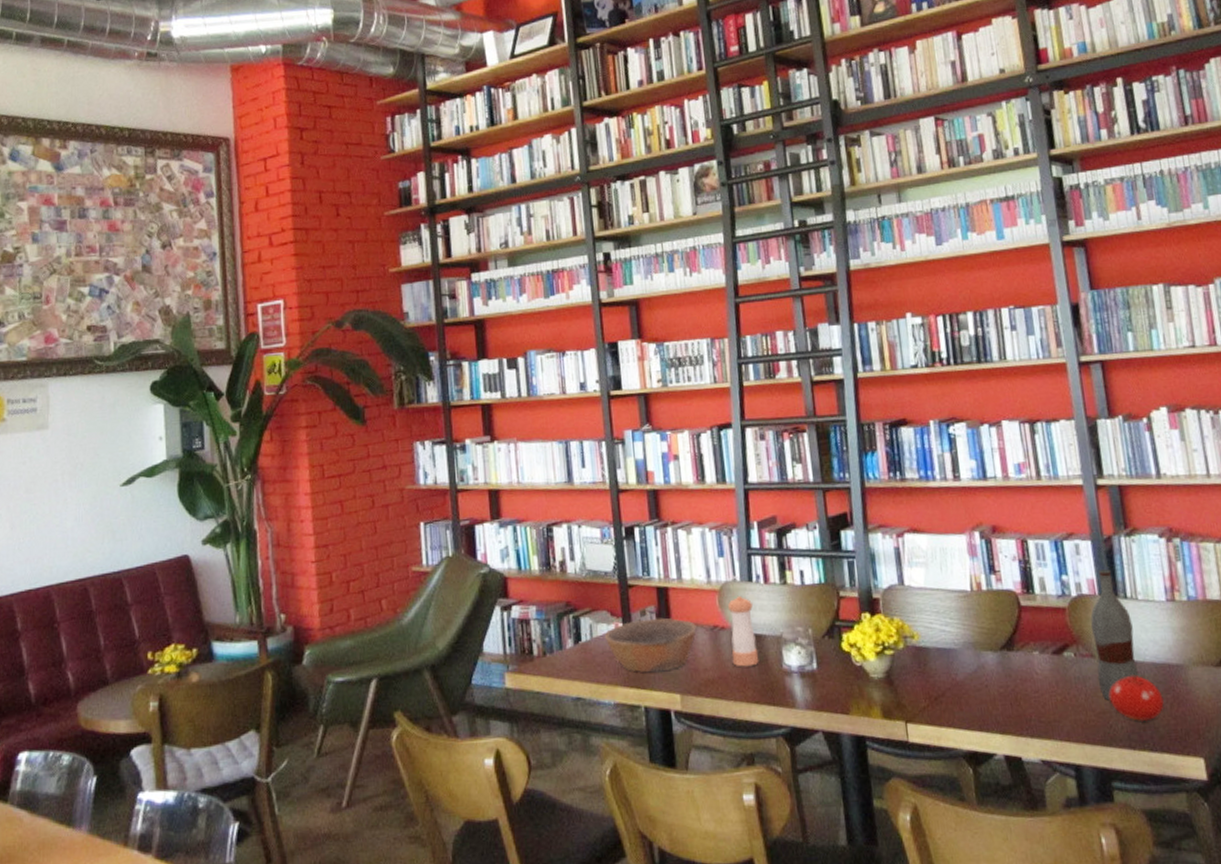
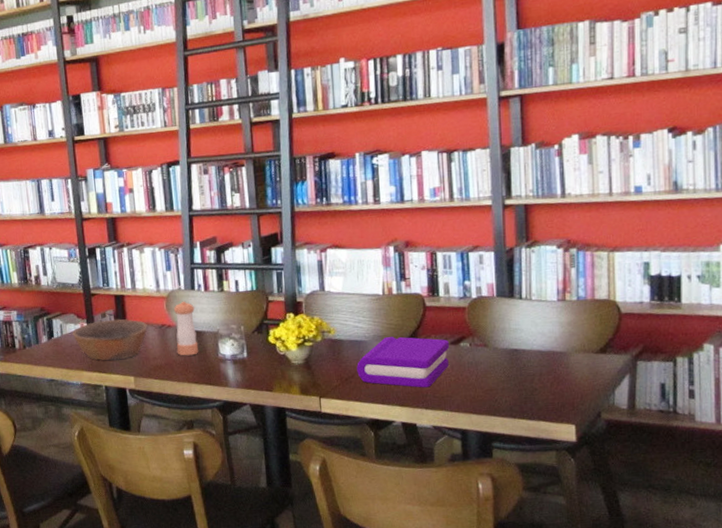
book: none [947,644,1053,710] -> present [357,337,450,388]
bottle: present [1090,569,1140,701] -> none [486,275,526,381]
fruit: present [1109,675,1164,721] -> none [497,360,545,397]

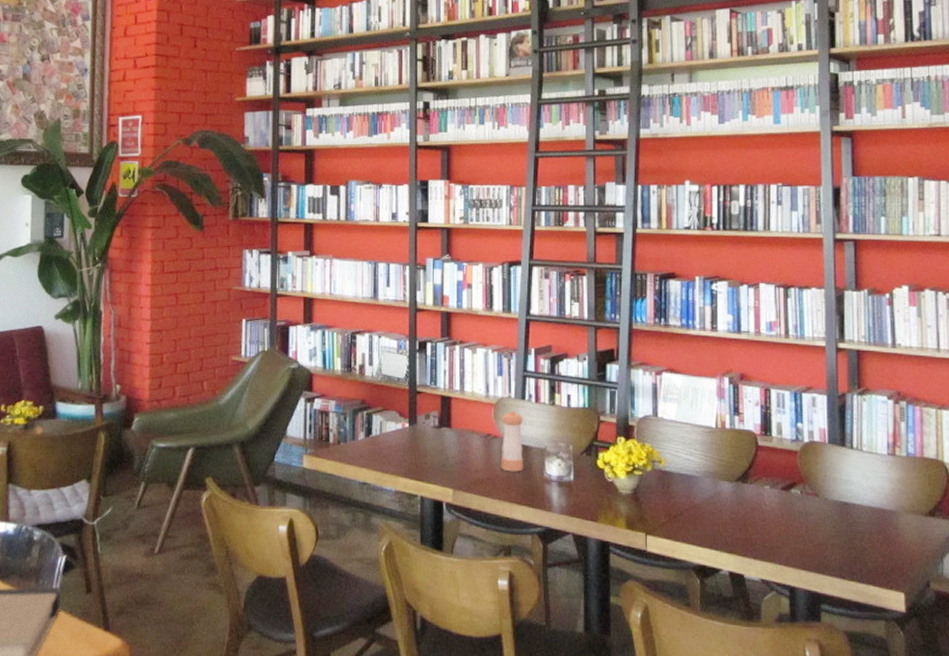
bowl: present [72,319,148,361] -> none [391,422,472,468]
book: present [357,337,450,388] -> none [686,475,781,535]

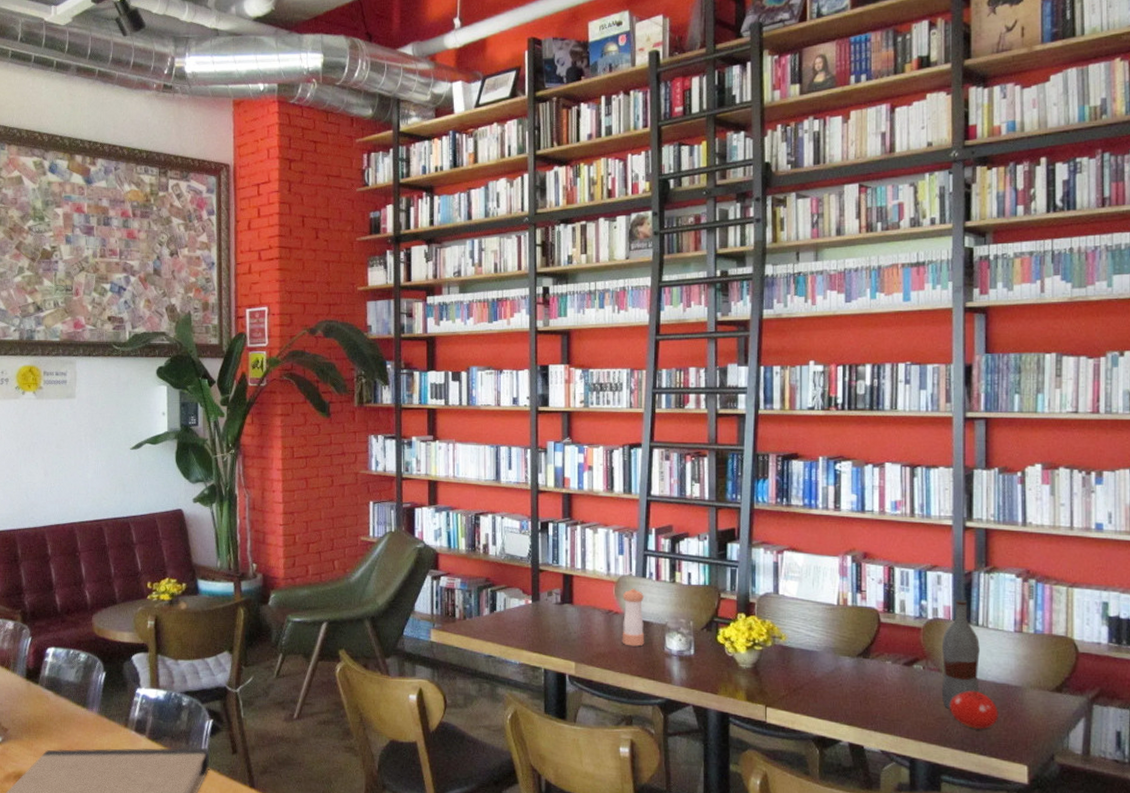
bottle: none [818,422,856,535] -> present [941,599,980,709]
fruit: none [827,515,875,556] -> present [949,690,998,729]

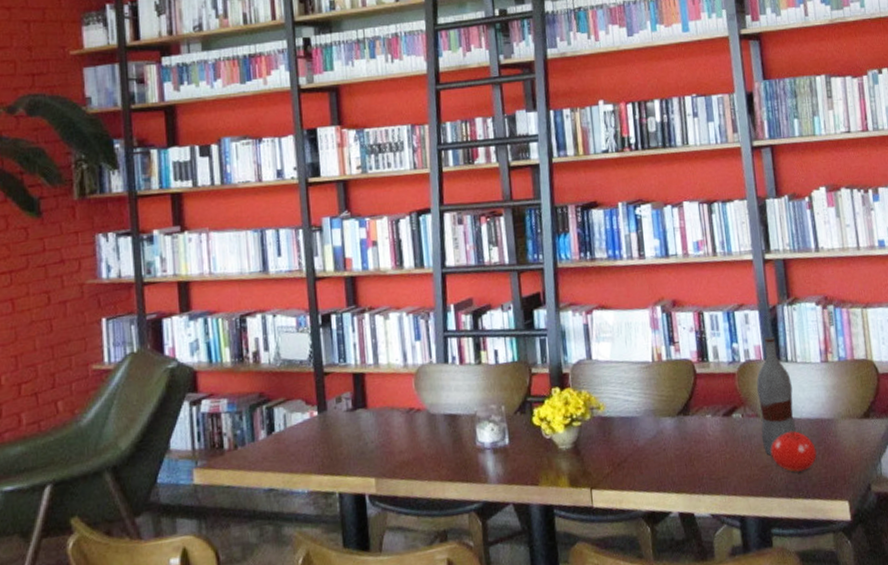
pepper shaker: present [622,588,645,647] -> none [424,377,454,447]

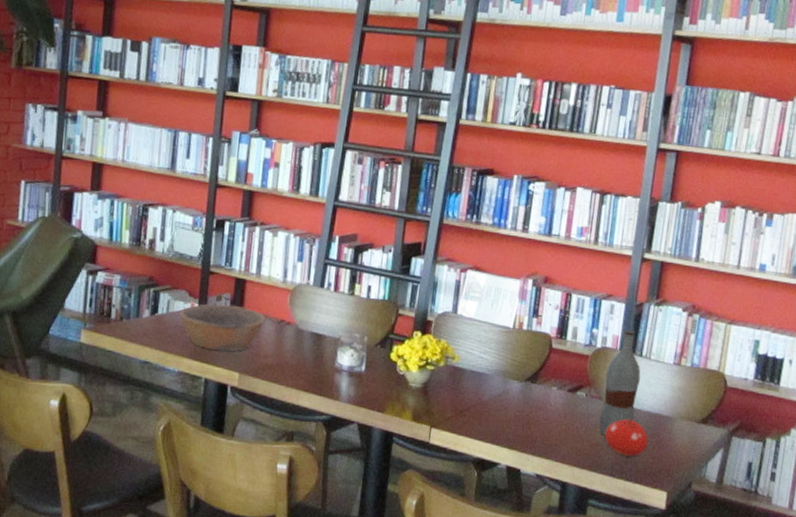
bowl: none [298,403,392,459] -> present [179,303,265,352]

